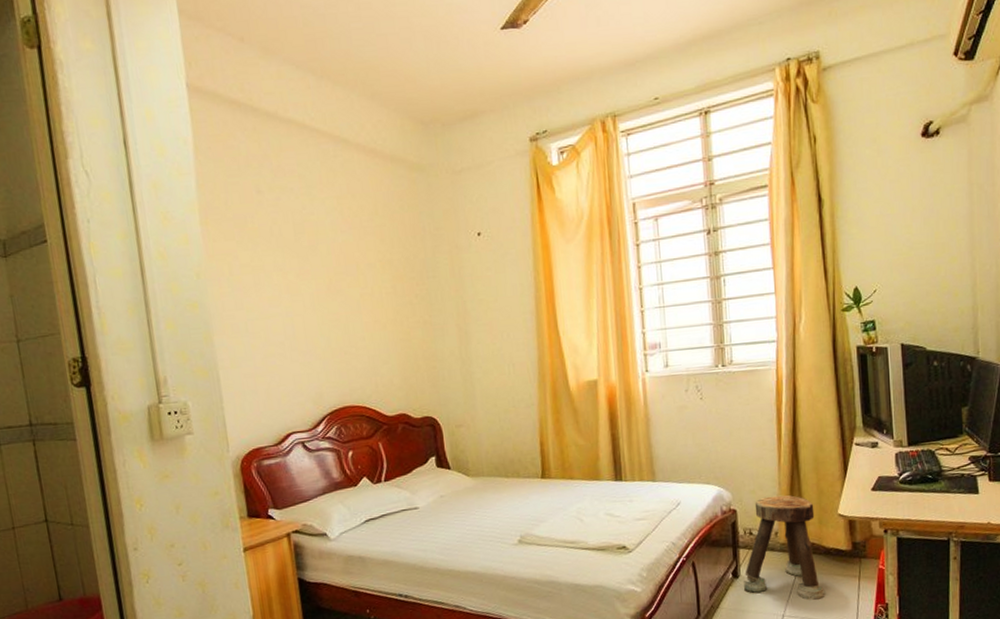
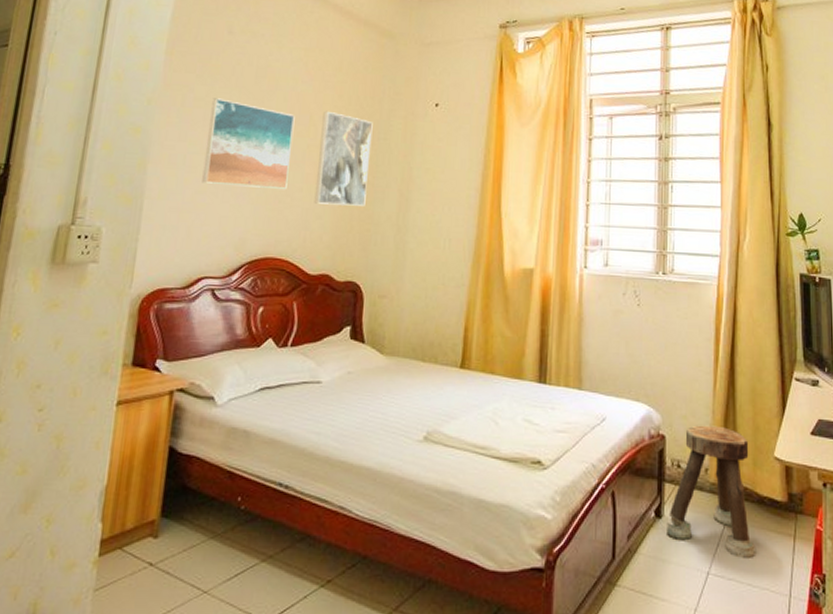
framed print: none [258,261,350,347] -> present [202,98,295,189]
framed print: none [368,257,427,350] -> present [314,110,373,206]

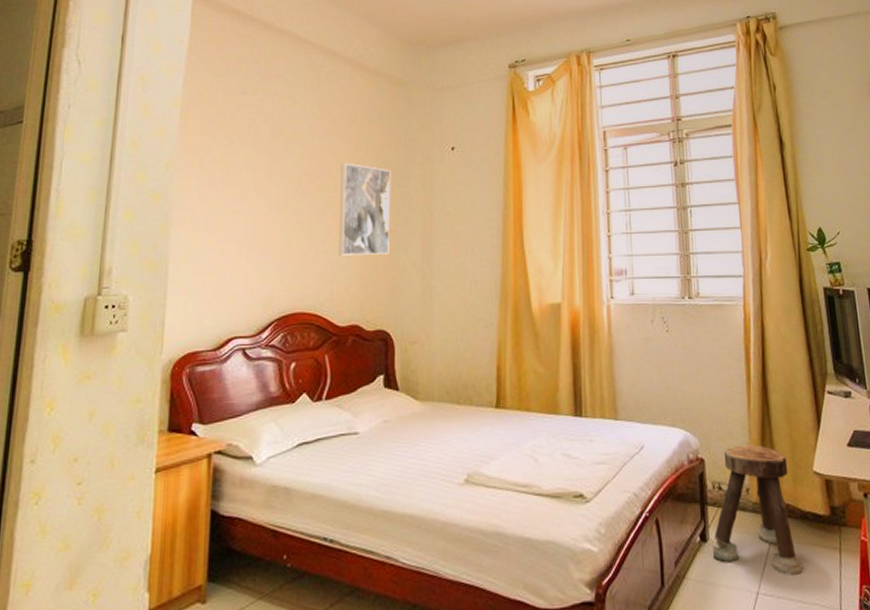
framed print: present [202,98,295,189] -> none [225,158,313,244]

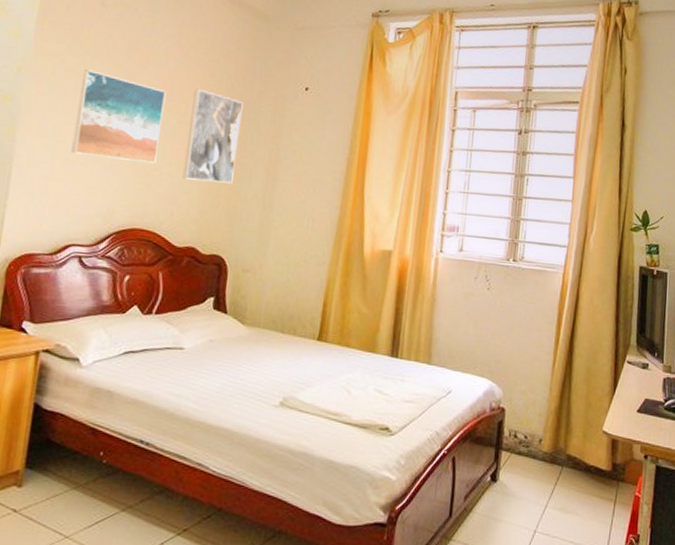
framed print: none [225,158,313,244] -> present [71,69,166,163]
stool: present [712,445,803,575] -> none [499,400,581,519]

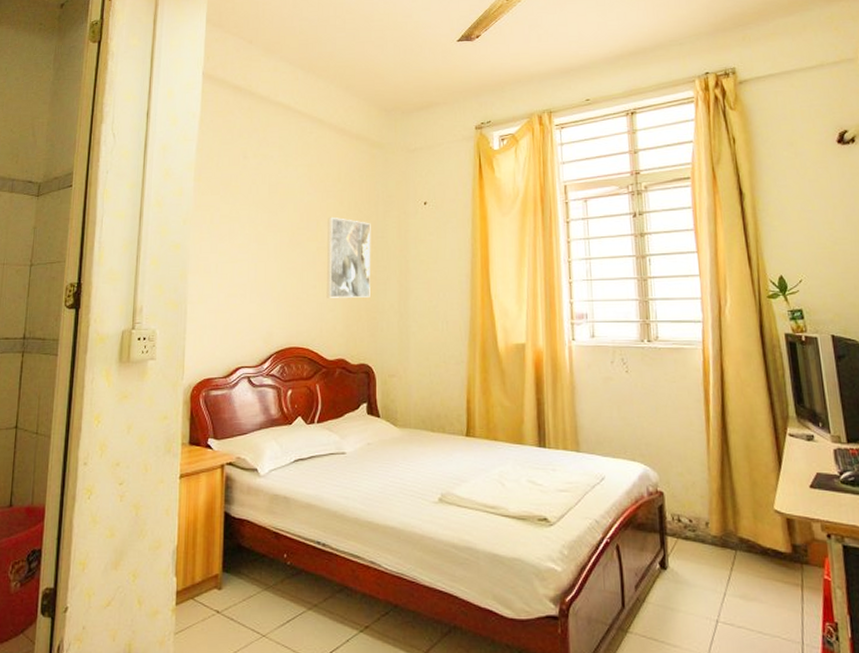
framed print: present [71,69,166,163] -> none [232,214,304,288]

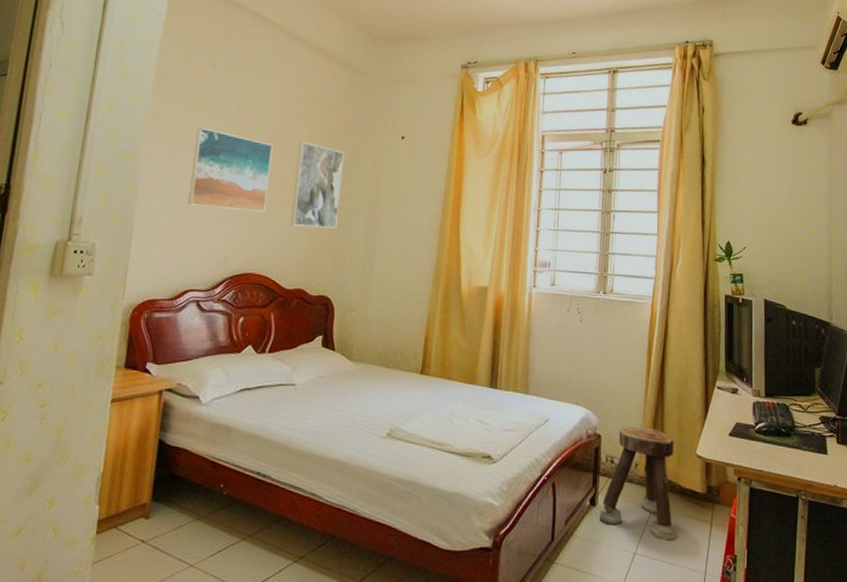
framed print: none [232,214,304,288] -> present [187,127,273,212]
stool: none [671,481,763,607] -> present [599,426,677,541]

